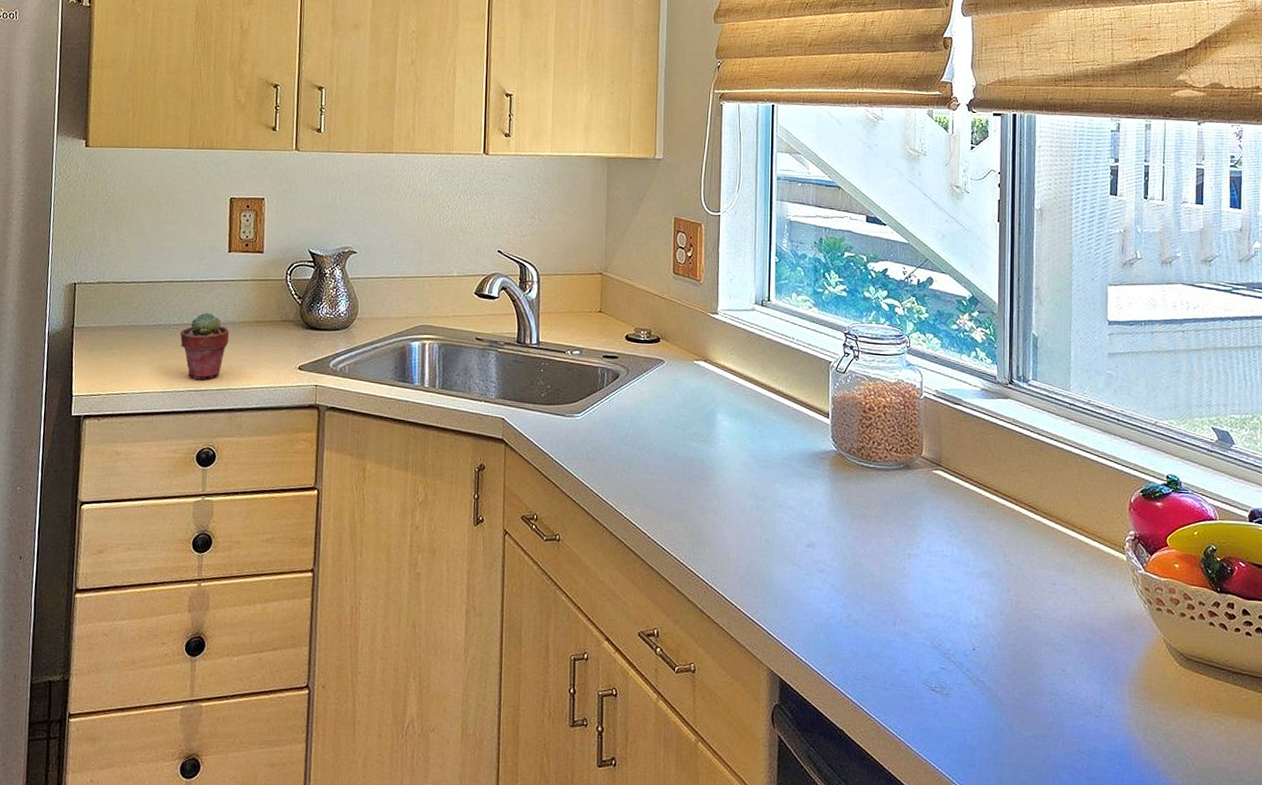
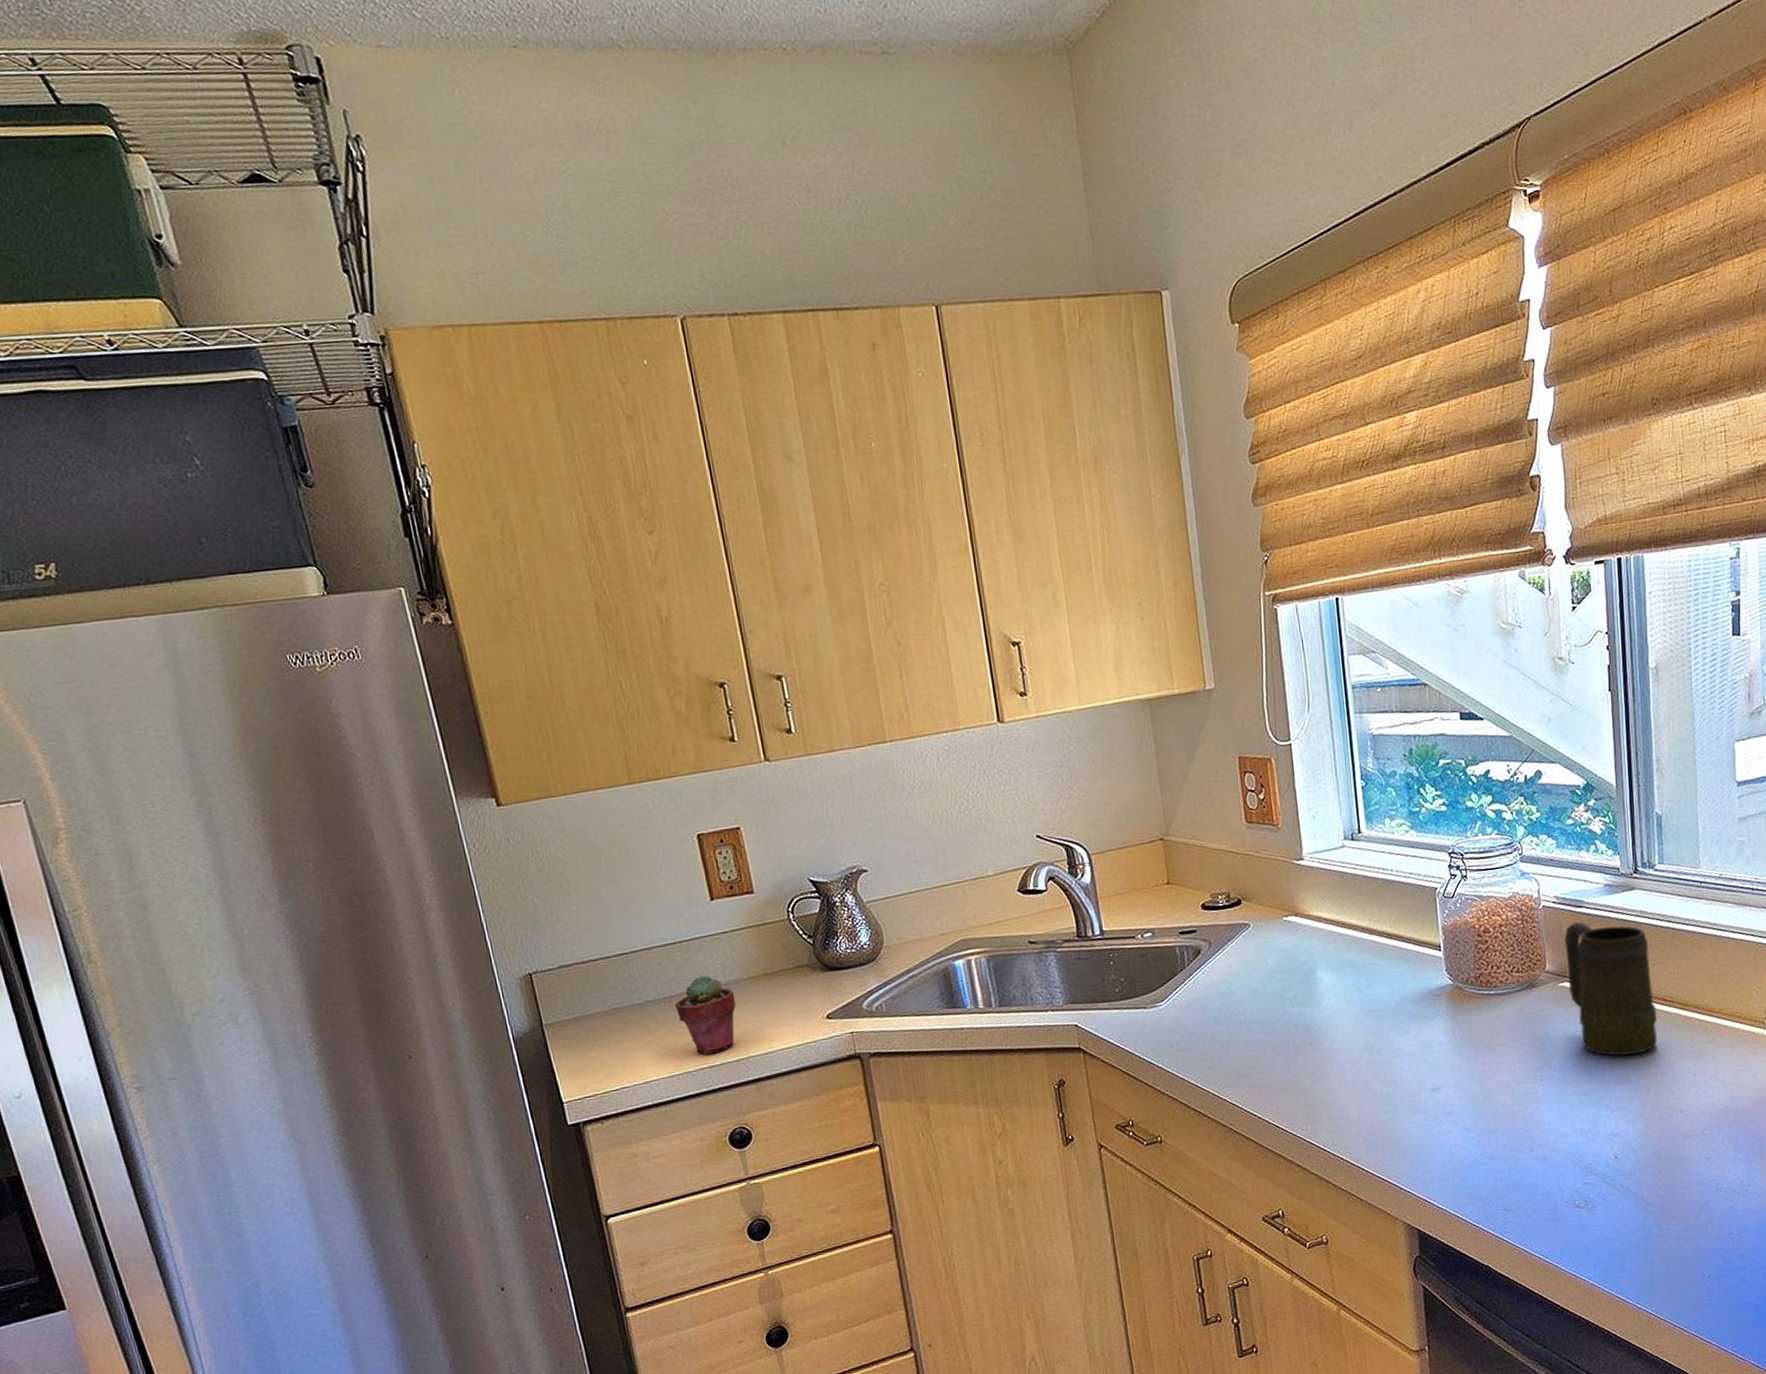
mug: none [941,417,1022,553] -> present [1564,922,1658,1056]

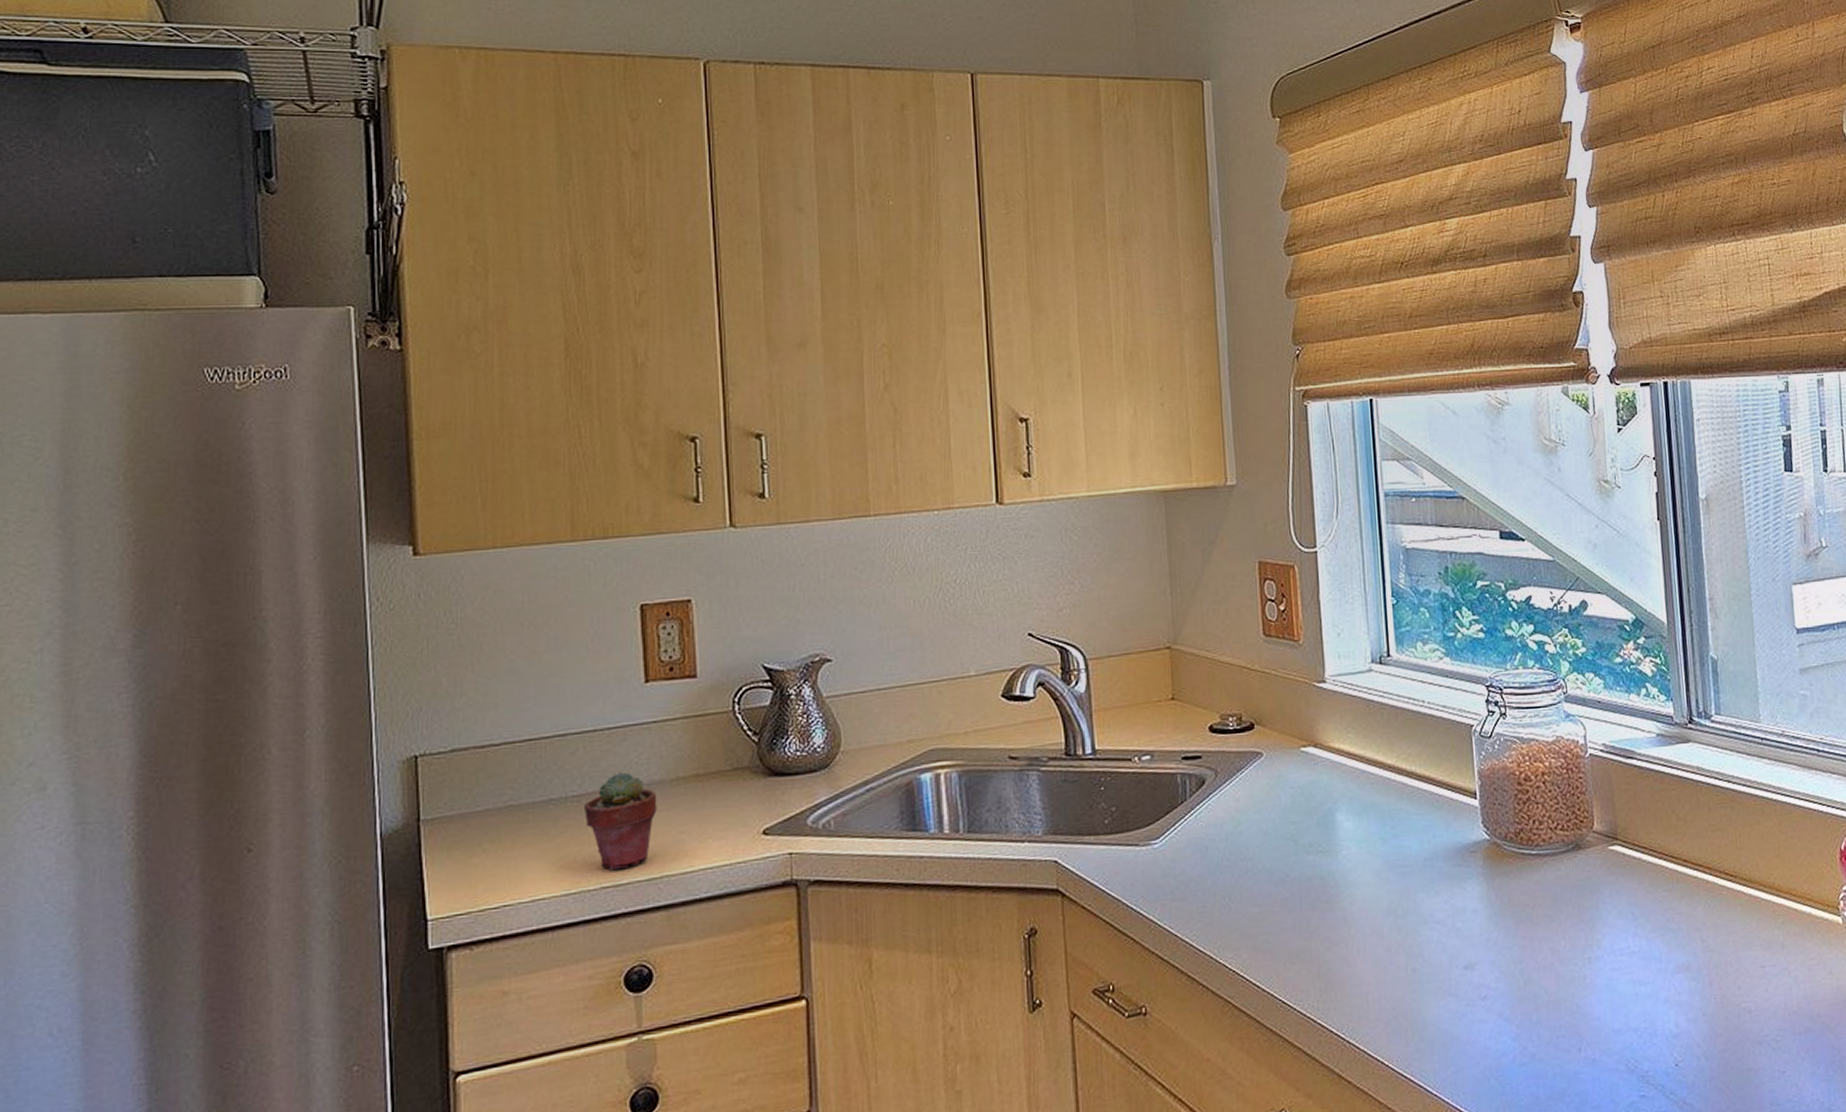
mug: present [1564,922,1658,1056] -> none [1614,775,1720,939]

